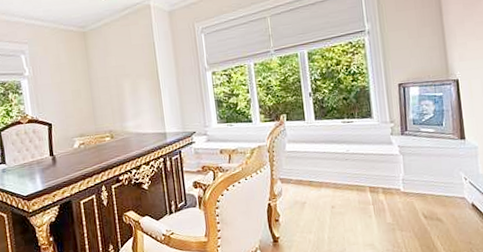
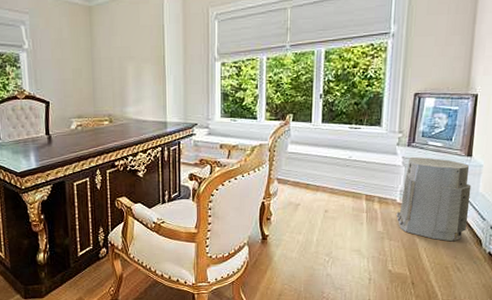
air purifier: none [403,144,475,227] -> present [396,156,472,242]

